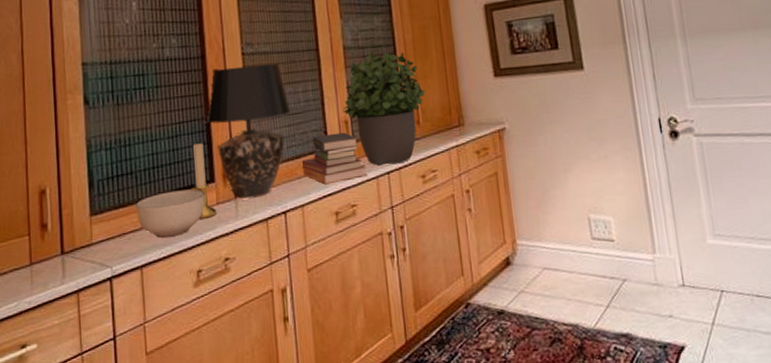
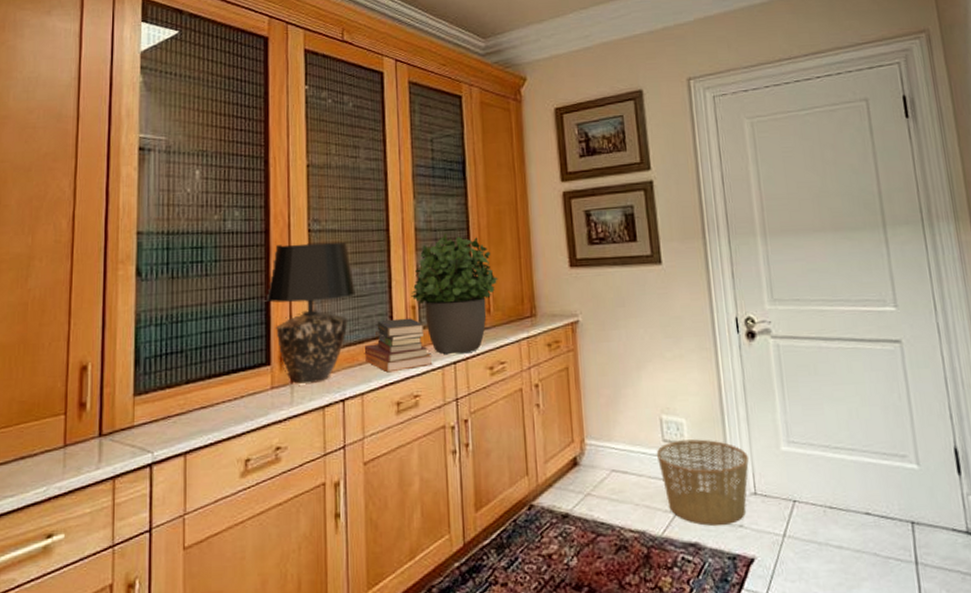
bowl: present [135,189,206,238] -> none [183,371,260,423]
candle holder: present [192,141,217,220] -> none [246,320,271,405]
basket: none [585,235,676,317] -> present [656,439,749,526]

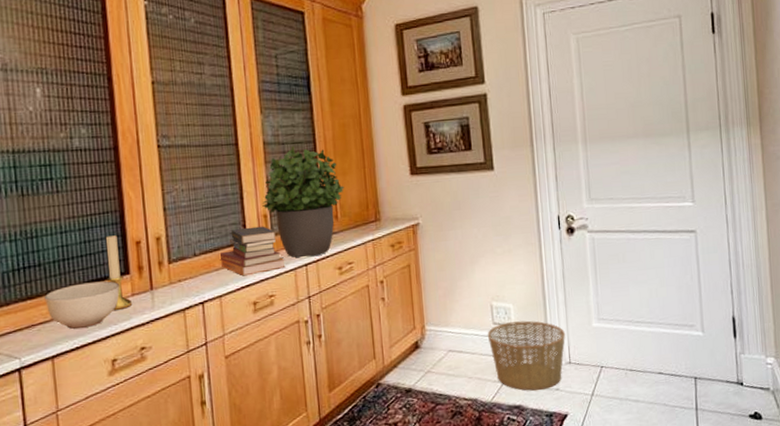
bowl: none [183,371,260,423] -> present [44,280,120,329]
candle holder: none [246,320,271,405] -> present [105,233,133,311]
table lamp: present [263,242,355,384] -> none [118,157,208,290]

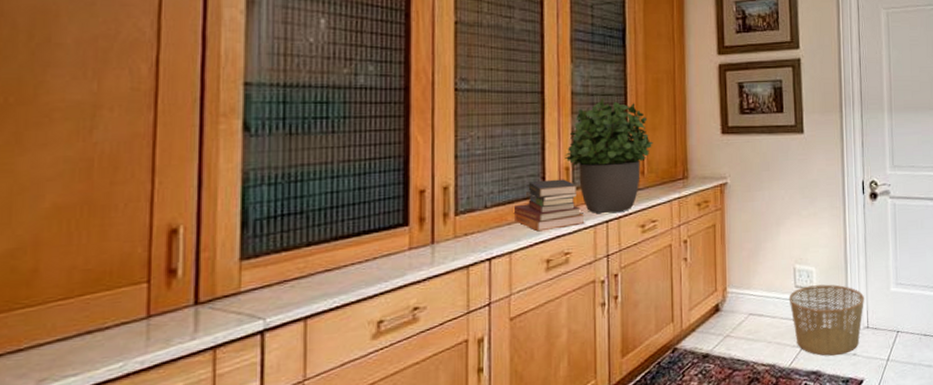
bowl: present [44,280,120,329] -> none [303,232,396,286]
candle holder: present [105,233,133,311] -> none [380,180,409,267]

